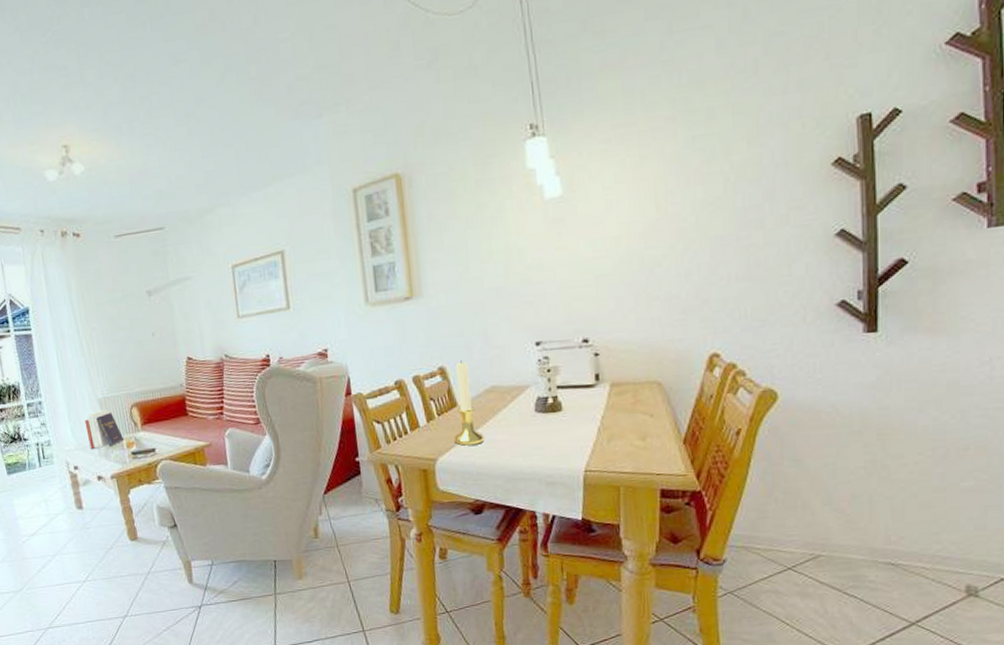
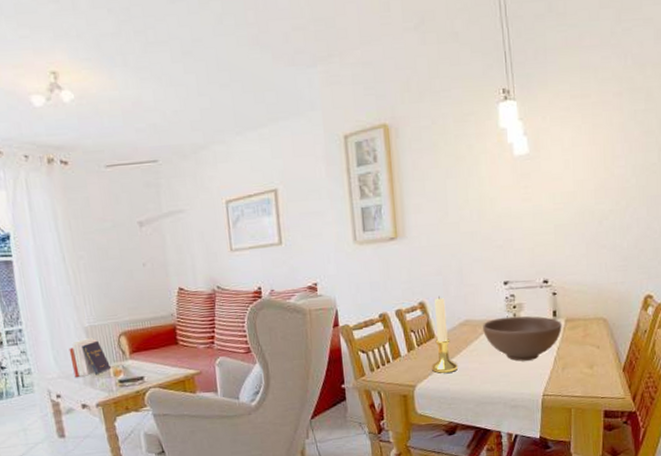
bowl: none [512,380,607,432] -> present [483,315,562,361]

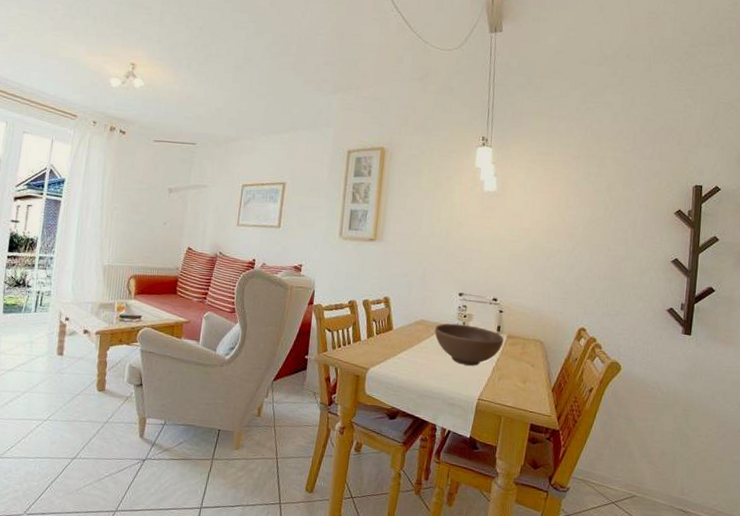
books: present [69,338,111,378] -> none [85,274,116,307]
candle holder: present [432,296,459,373] -> none [385,294,409,363]

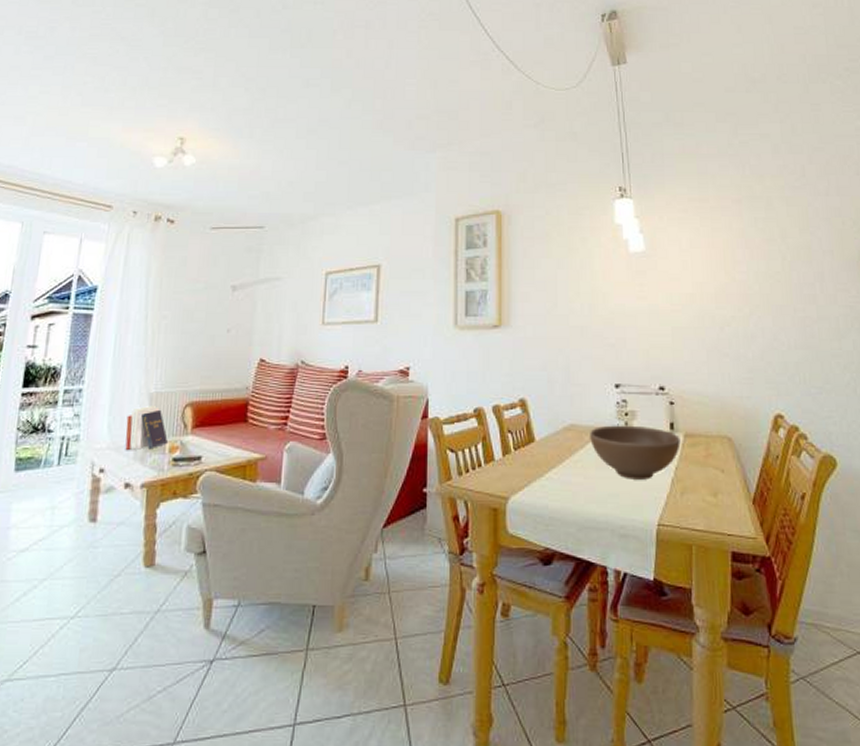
books: none [85,274,116,307] -> present [125,406,168,451]

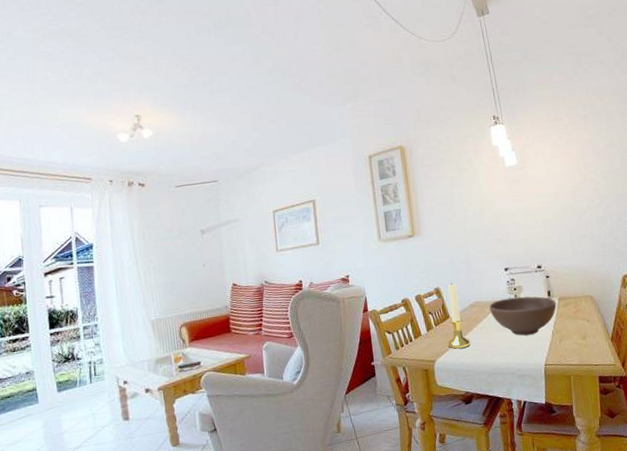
books: present [125,406,168,451] -> none [137,329,172,366]
candle holder: none [529,393,560,485] -> present [448,282,471,349]

